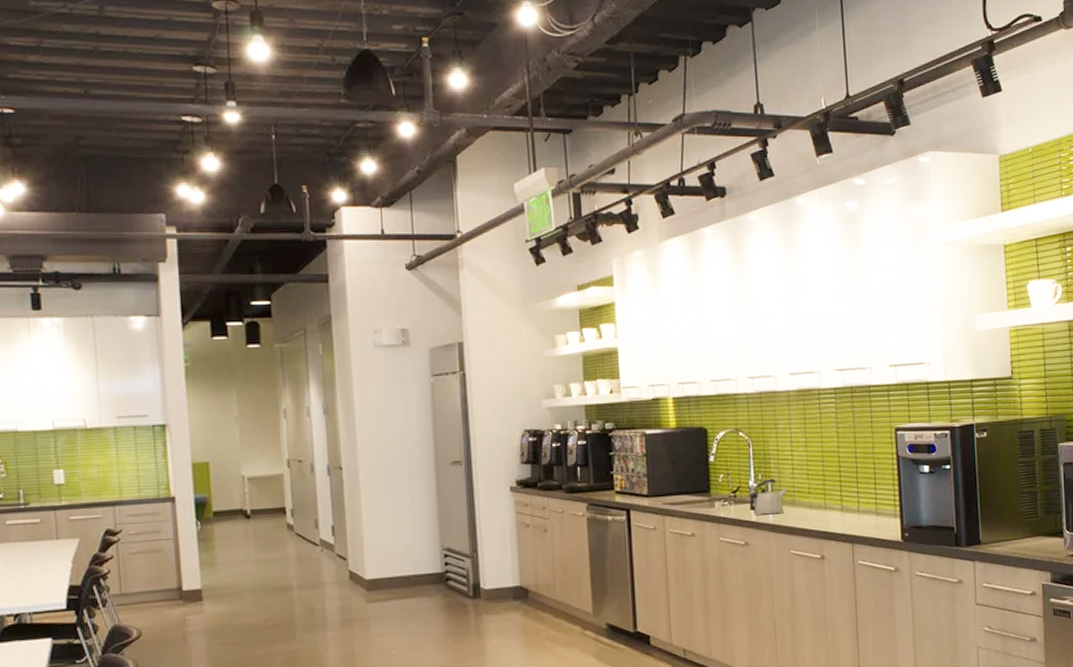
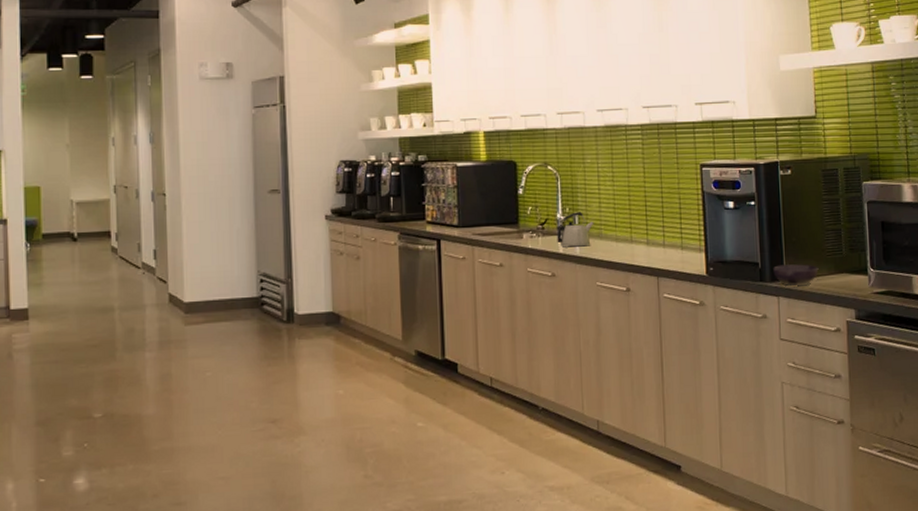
bowl: none [969,528,1015,551] -> present [773,264,819,286]

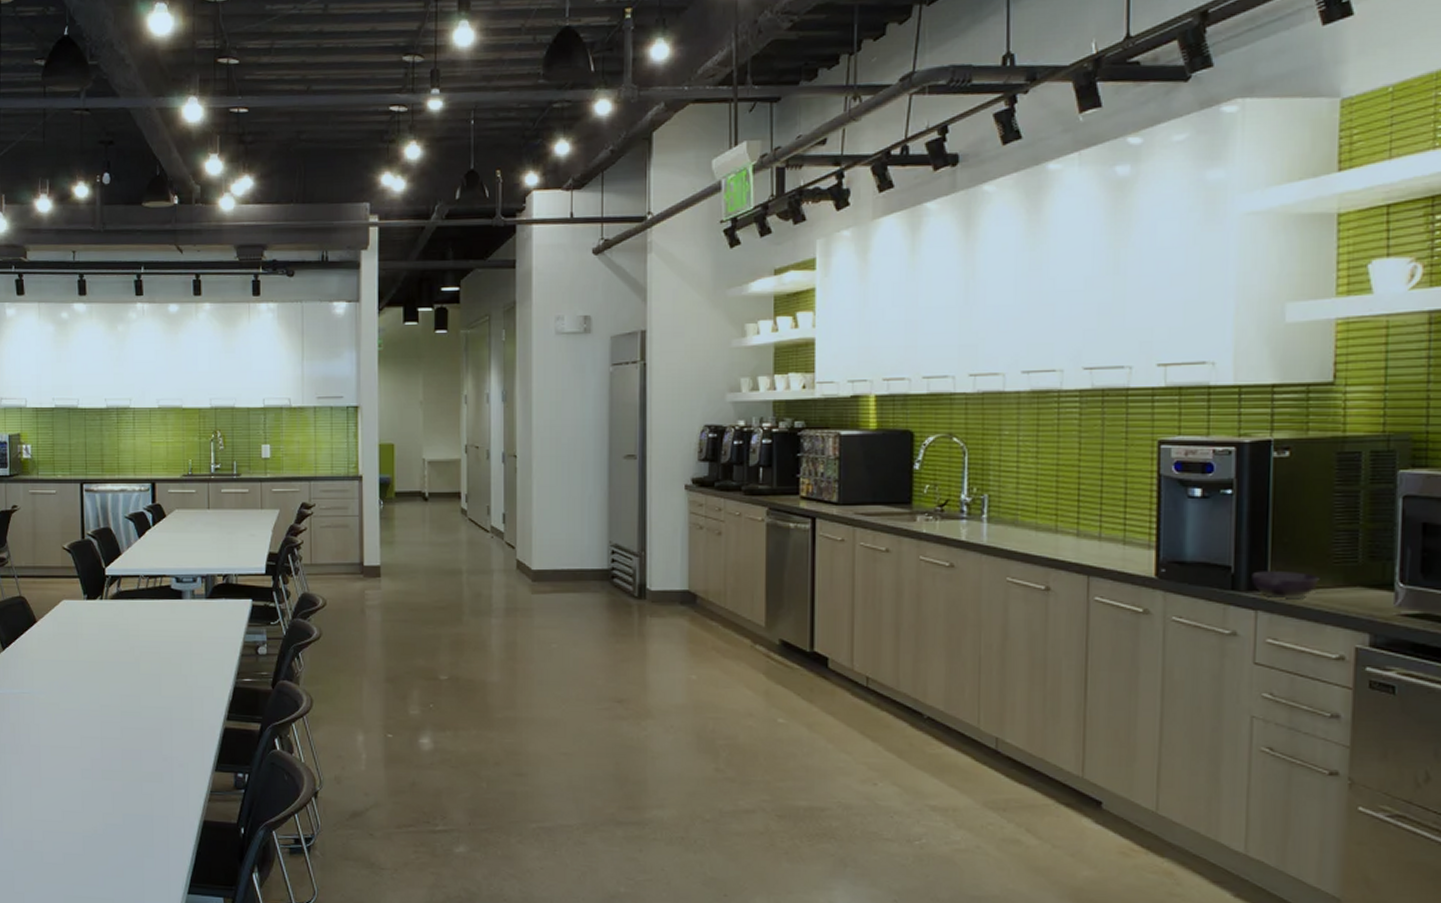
kettle: present [557,212,594,248] -> none [959,493,1008,534]

